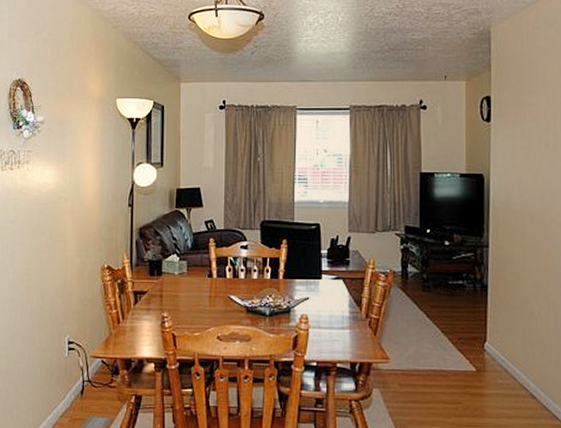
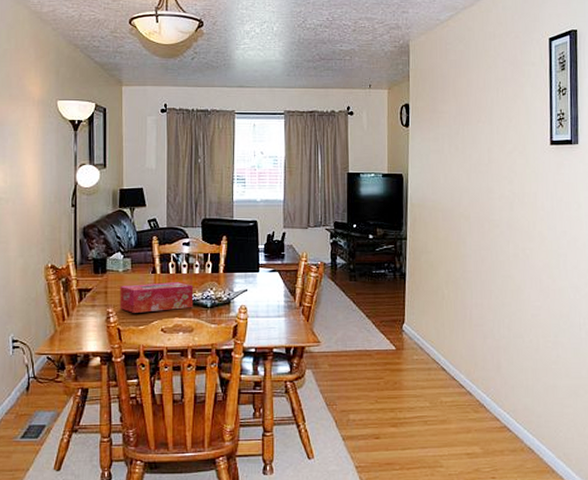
tissue box: none [175,287,252,319] -> present [120,282,194,313]

